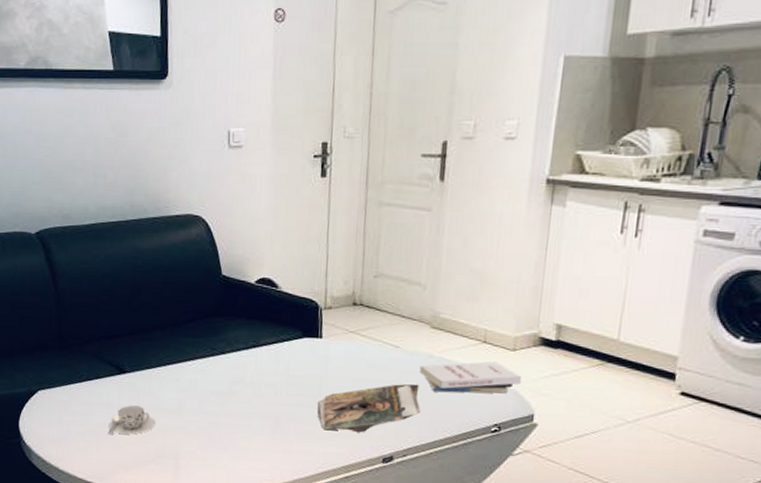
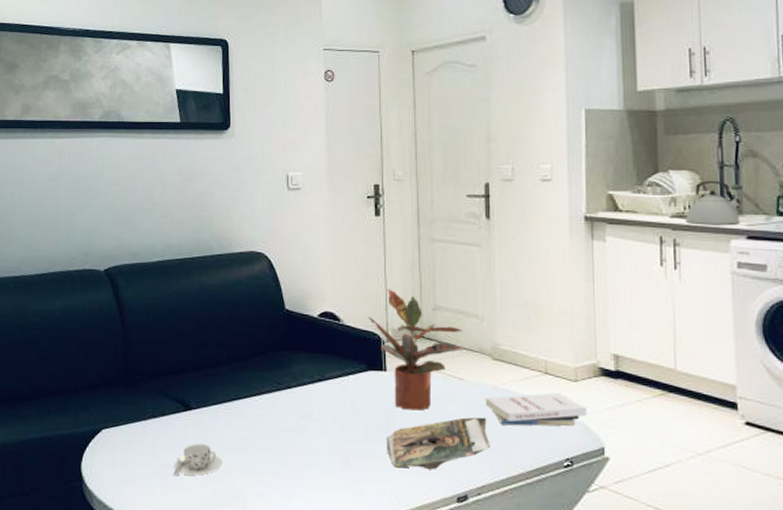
potted plant: none [306,255,404,377] -> present [368,289,463,411]
kettle: none [656,139,721,190] -> present [686,180,741,226]

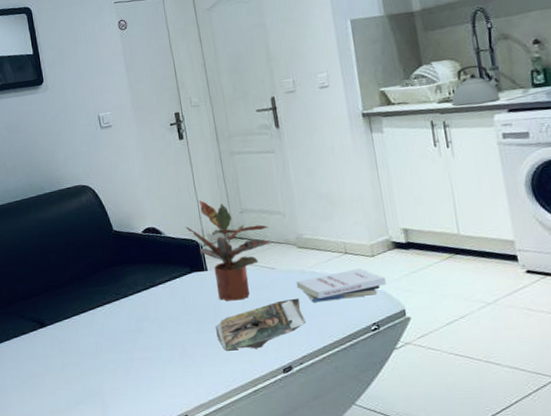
teacup: present [174,443,222,477] -> none [38,353,79,384]

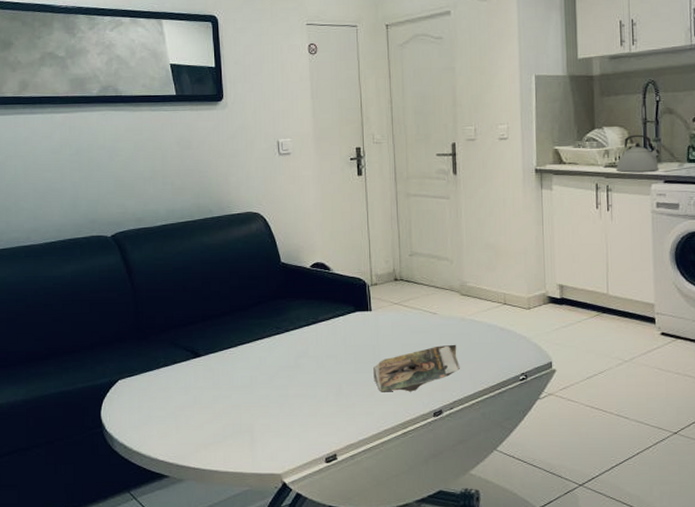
potted plant: present [185,200,271,301] -> none [354,239,436,343]
books: present [296,268,387,303] -> none [455,320,539,350]

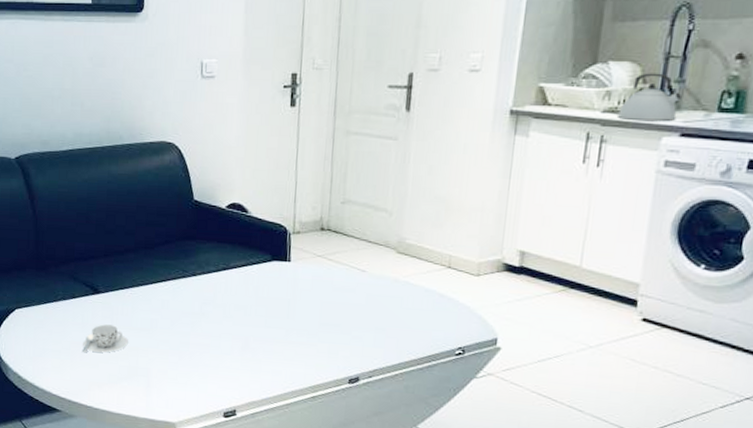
teacup: none [187,386,231,416] -> present [83,324,128,353]
magazine: present [373,344,460,392] -> none [285,307,386,354]

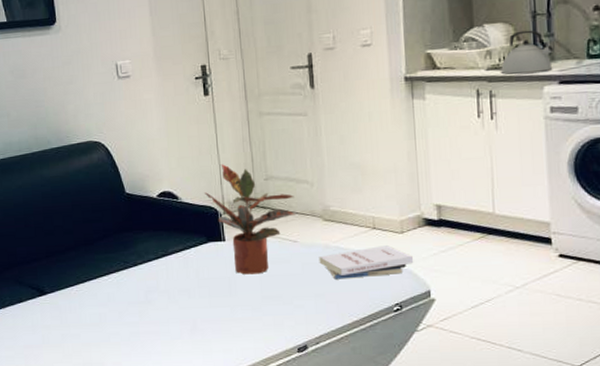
teacup: present [83,324,128,353] -> none [35,324,80,356]
potted plant: none [276,181,370,300] -> present [204,164,295,275]
books: none [385,286,486,318] -> present [318,245,414,280]

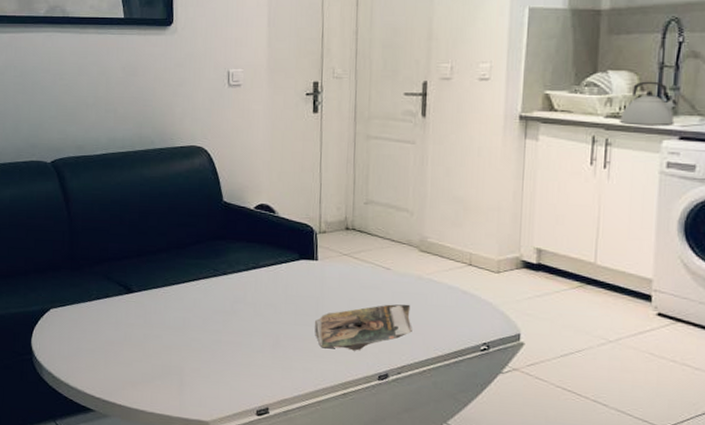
potted plant: present [204,164,295,275] -> none [302,183,393,297]
magazine: none [230,274,325,327] -> present [315,304,412,351]
books: present [318,245,414,280] -> none [410,283,507,314]

